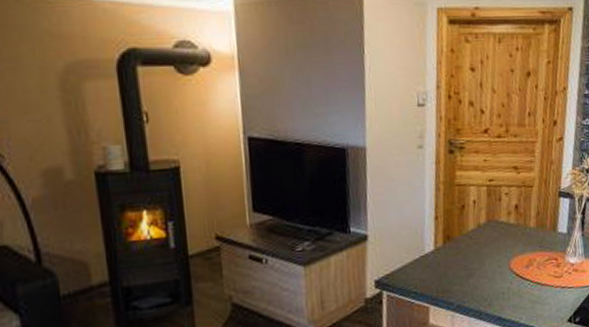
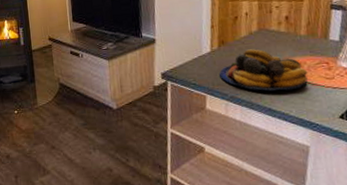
fruit bowl: none [444,245,538,297] -> present [219,49,308,92]

